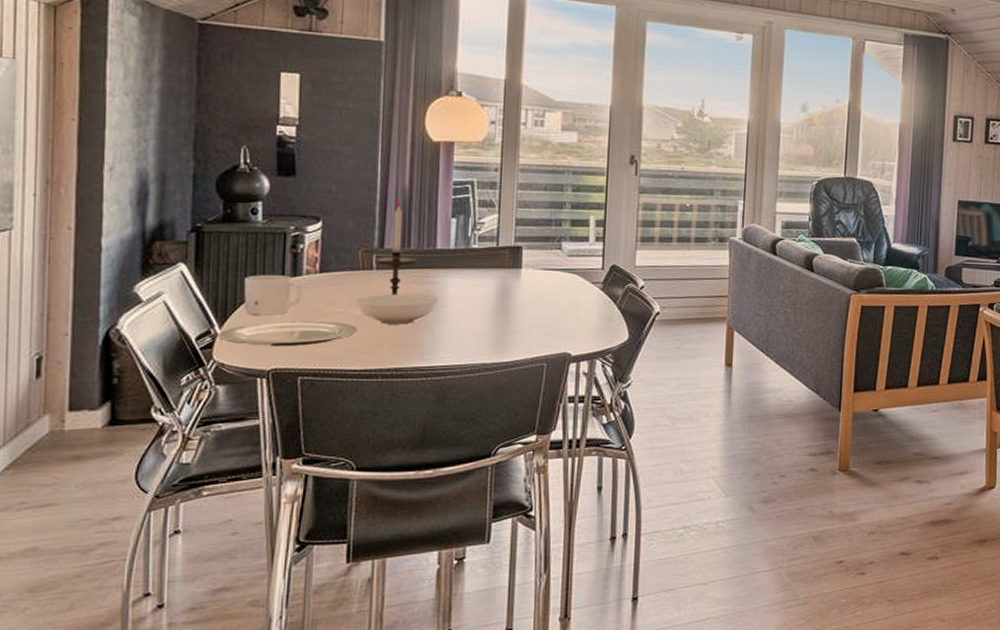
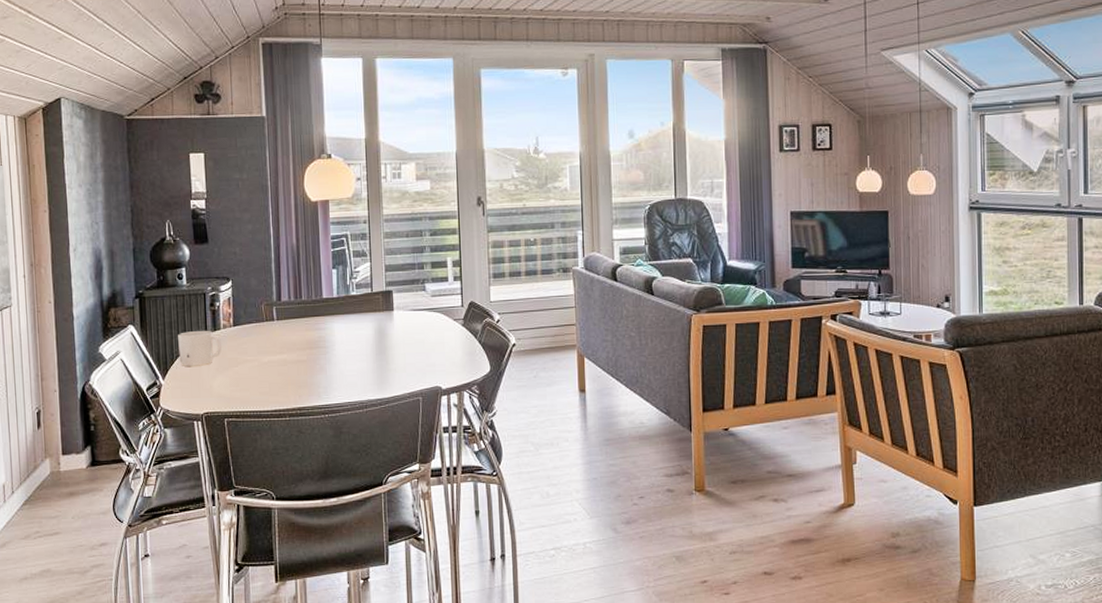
plate: present [218,320,359,347] -> none [162,368,268,394]
bowl: present [356,294,439,325] -> none [263,340,328,369]
candlestick: present [375,198,417,295] -> none [275,255,308,342]

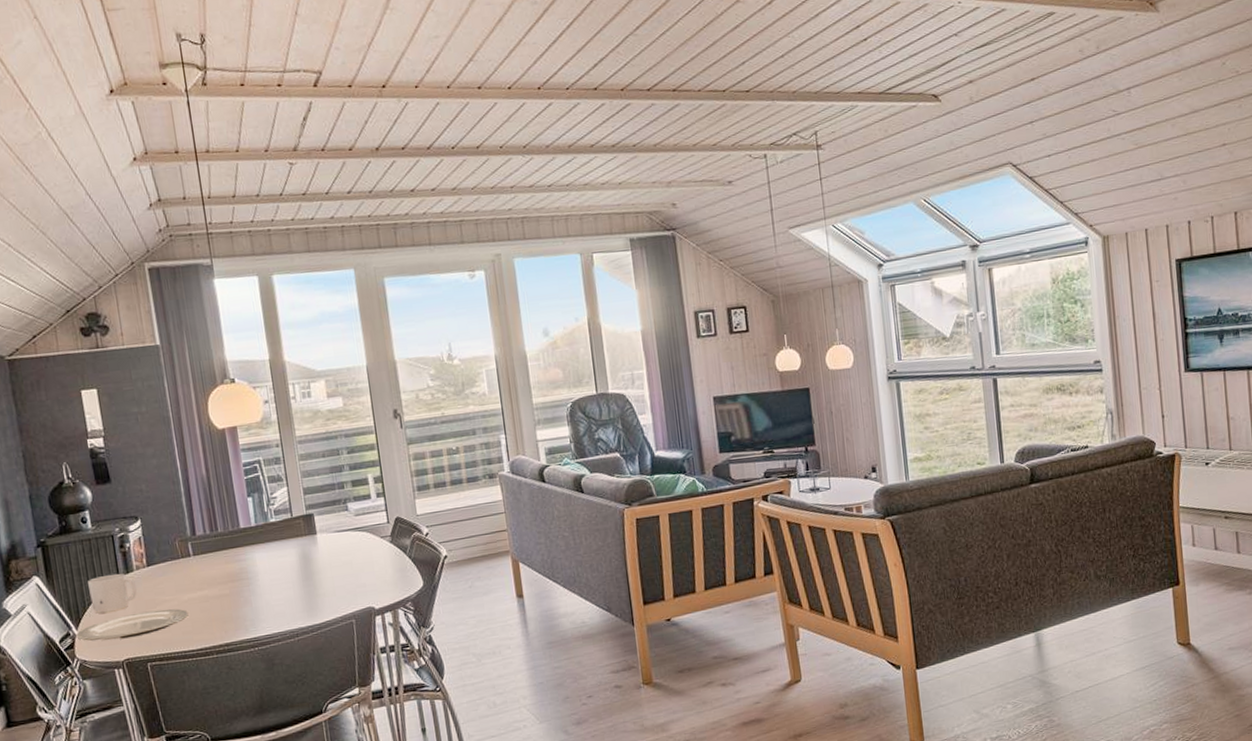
plate: none [162,368,268,394] -> present [76,609,190,641]

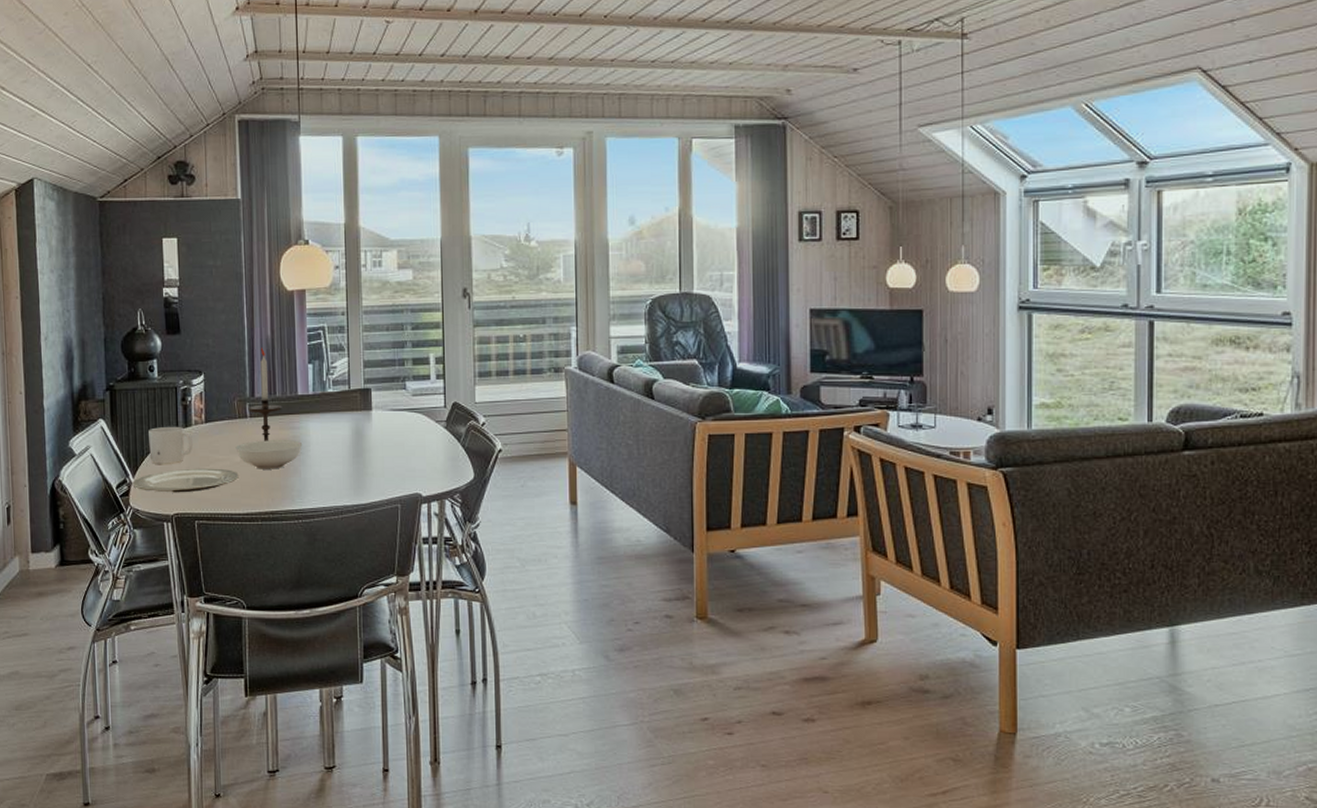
bowl: none [182,572,251,605] -> present [235,440,303,469]
candlestick: none [190,487,226,577] -> present [248,348,283,441]

